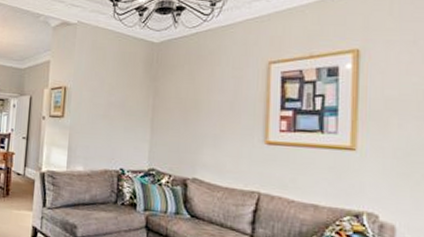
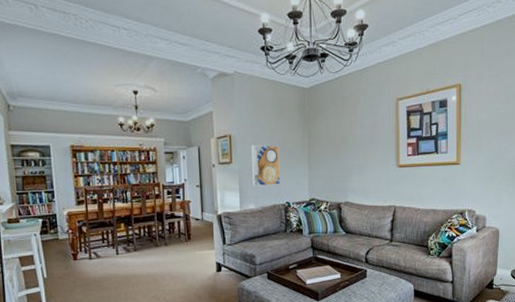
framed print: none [84,100,118,148] -> present [252,145,280,186]

